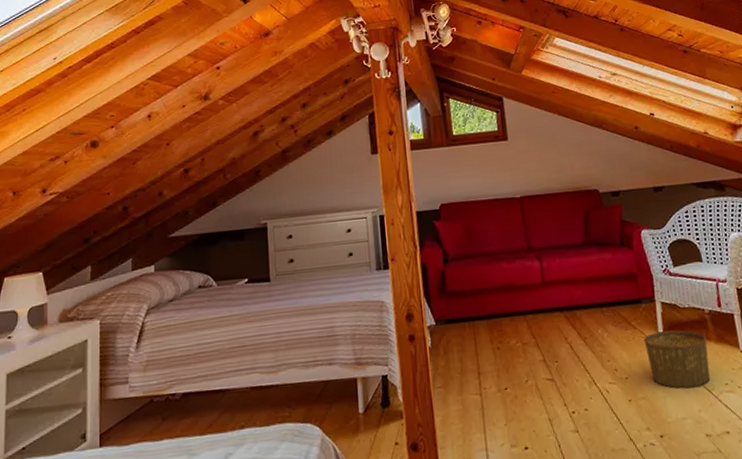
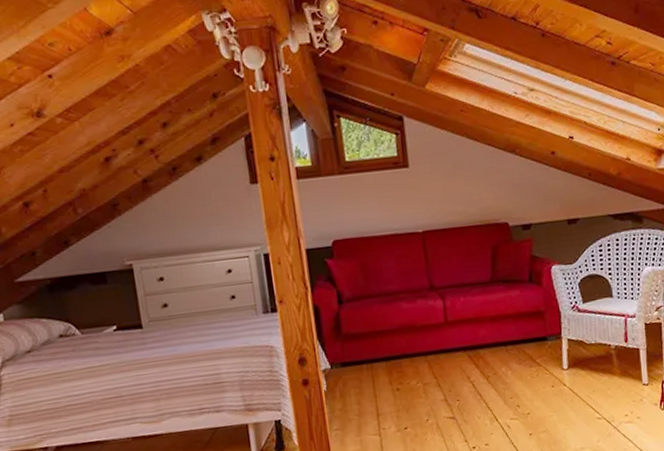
basket: present [643,330,710,389] -> none [547,365,611,421]

